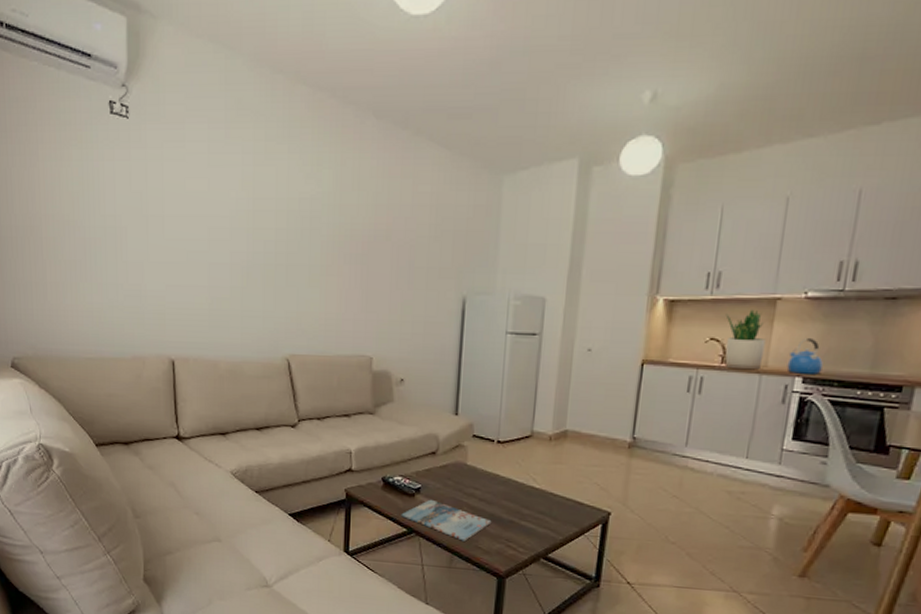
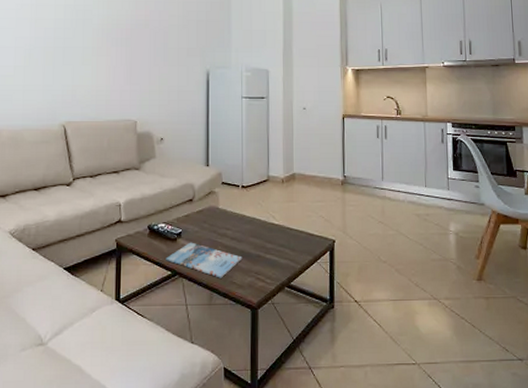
planter: present [724,309,766,370] -> none [394,75,424,119]
kettle: present [786,338,823,375] -> none [440,95,463,120]

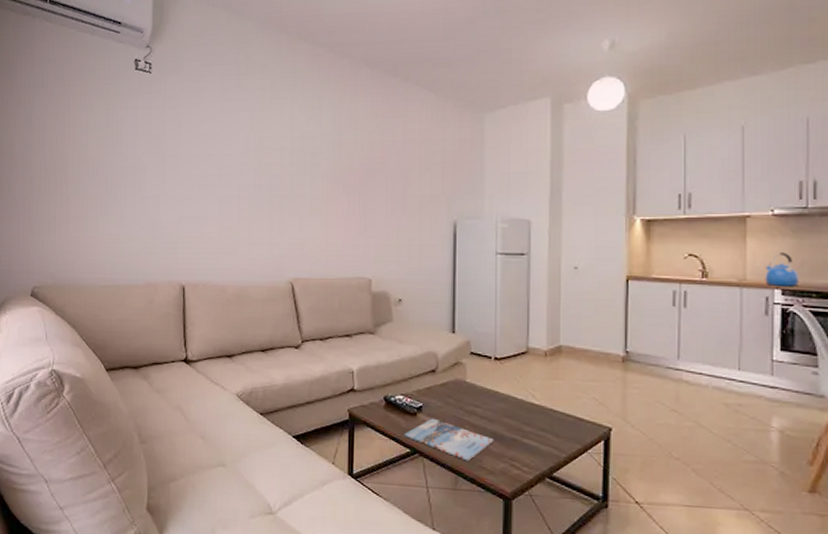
kettle: none [440,95,463,120] -> present [765,253,799,286]

